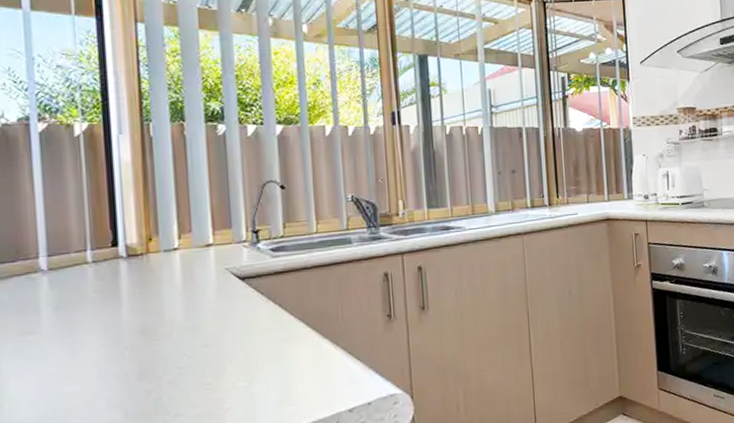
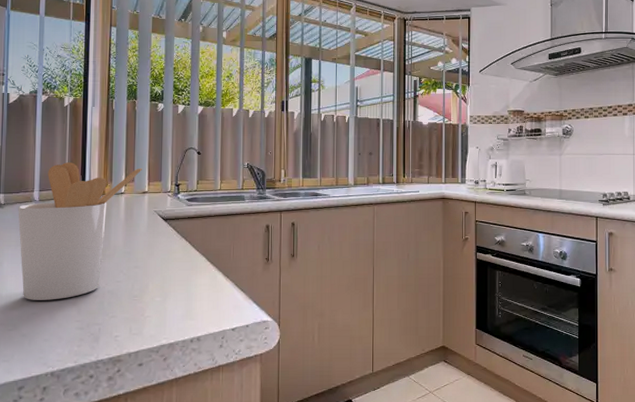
utensil holder: none [16,213,202,409] -> present [18,162,142,300]

